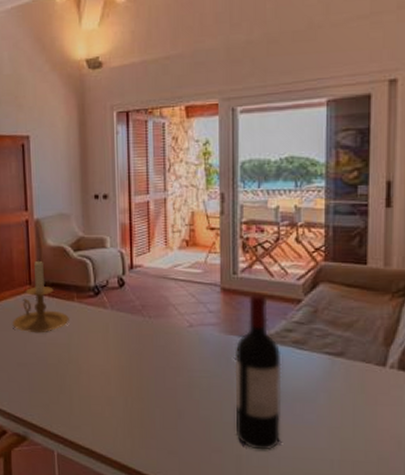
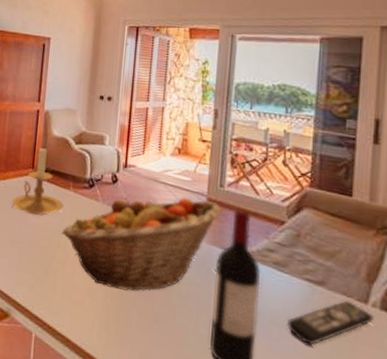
fruit basket: none [70,290,237,394] -> present [61,197,222,291]
remote control: none [310,366,392,414] -> present [287,300,374,345]

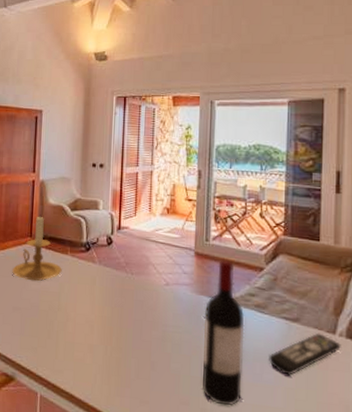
fruit basket: present [61,197,222,291] -> none [61,253,208,344]

